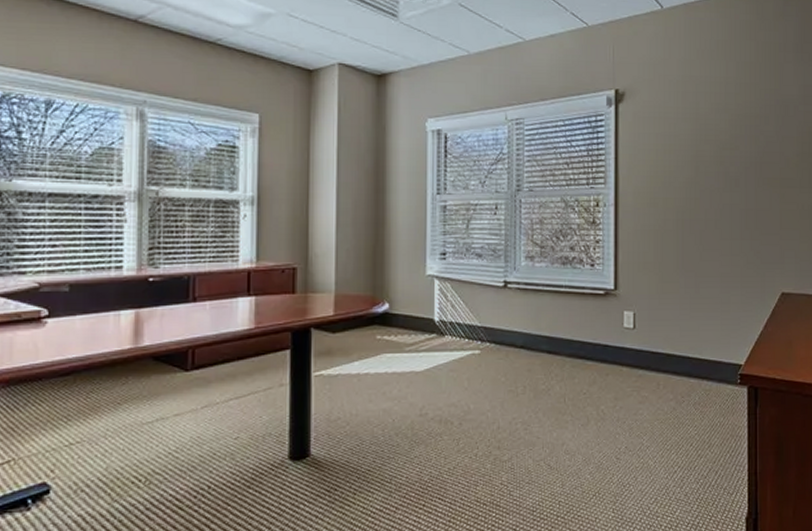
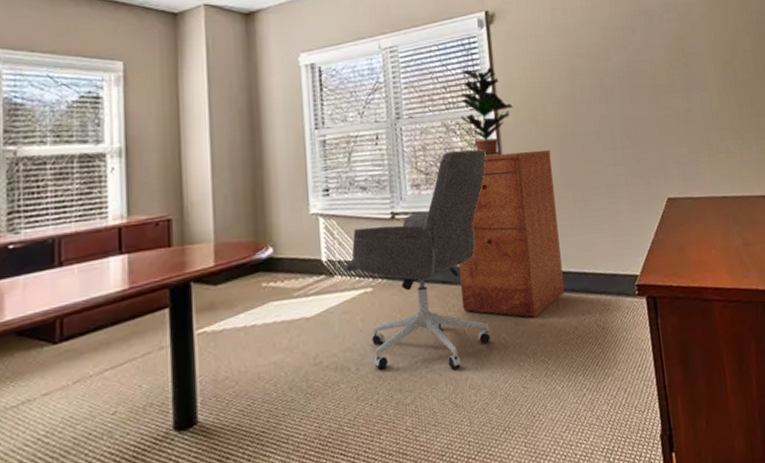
office chair: none [455,228,602,434] -> present [345,149,491,370]
filing cabinet: none [566,233,668,394] -> present [459,149,565,318]
potted plant: none [581,146,634,236] -> present [460,67,513,157]

